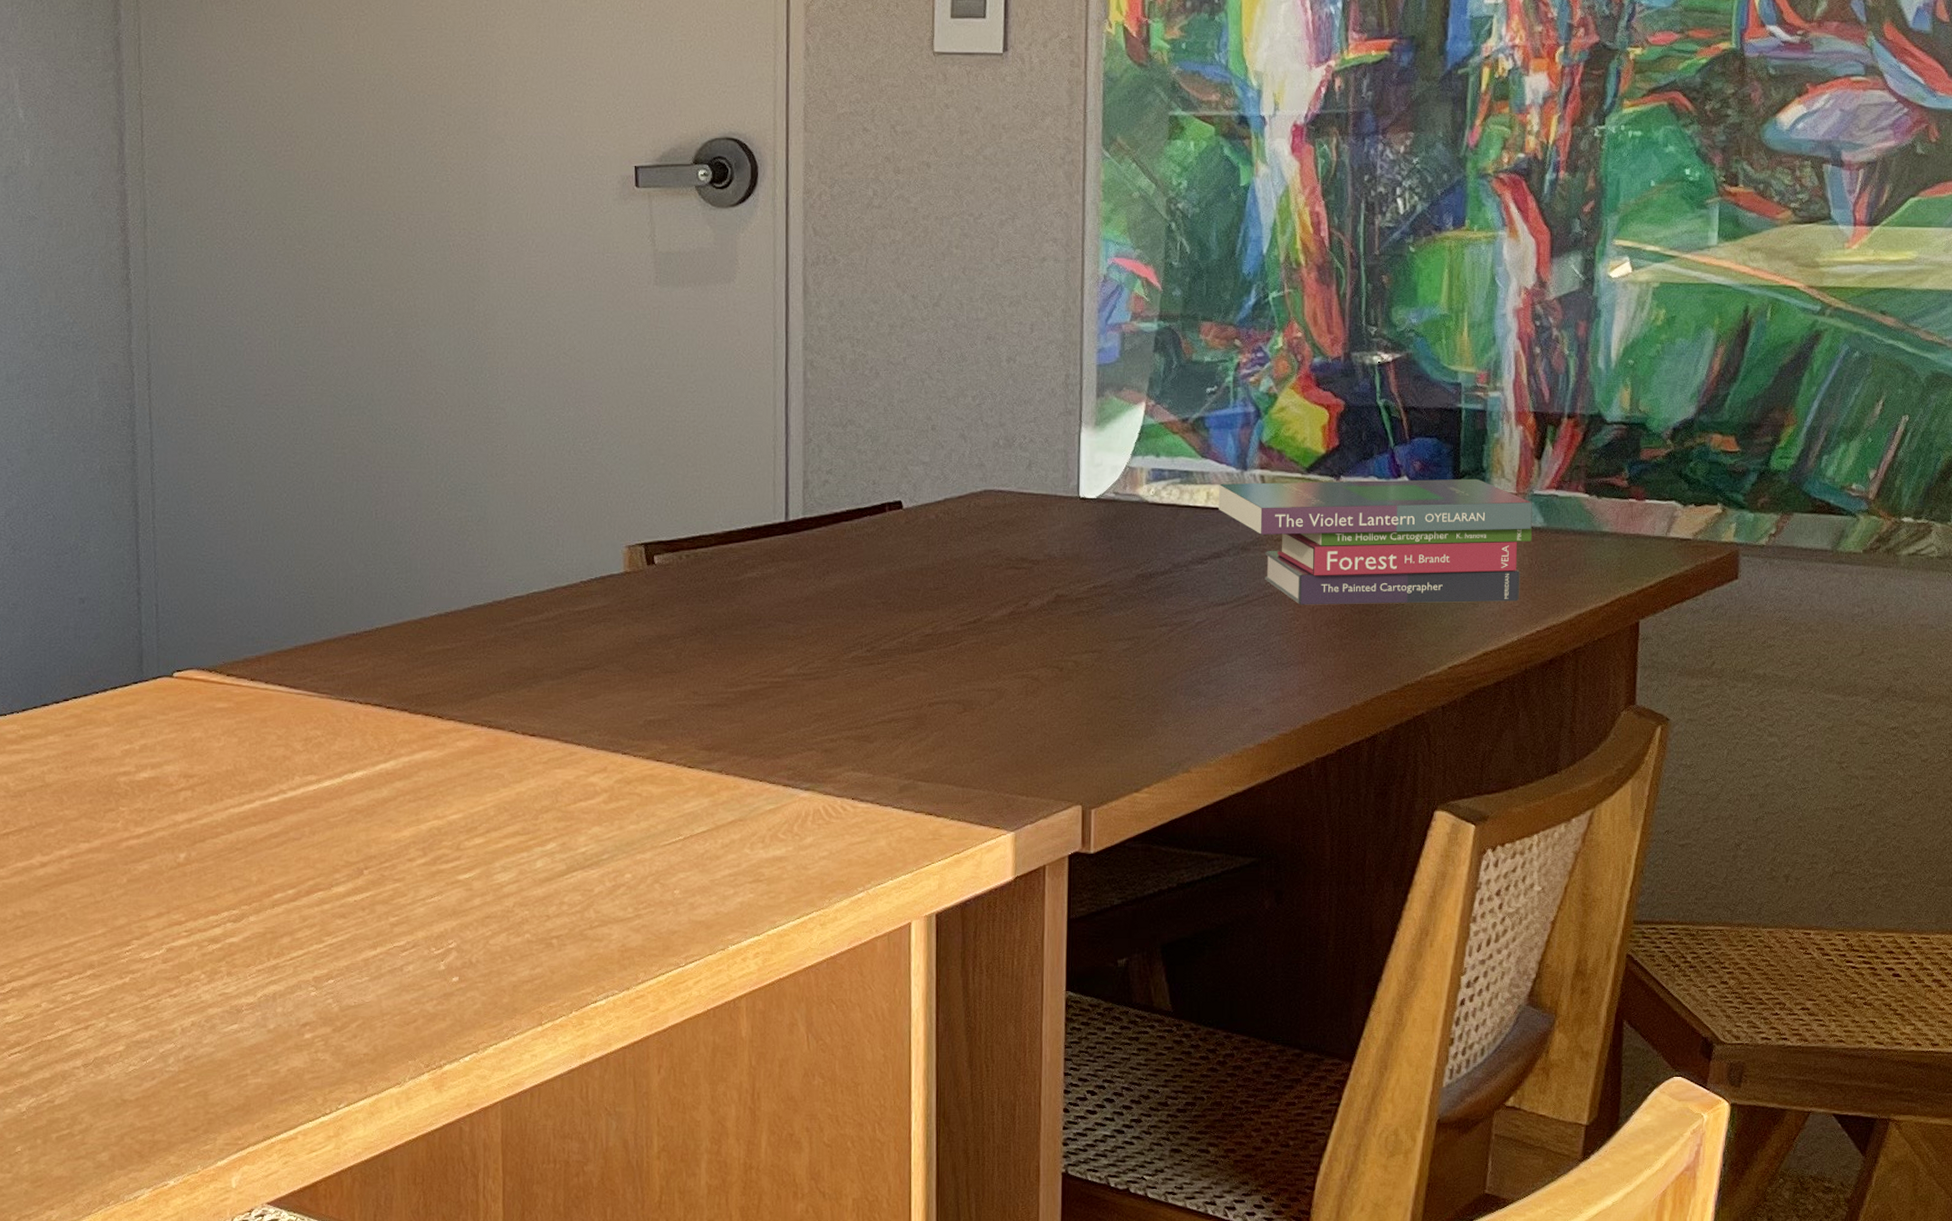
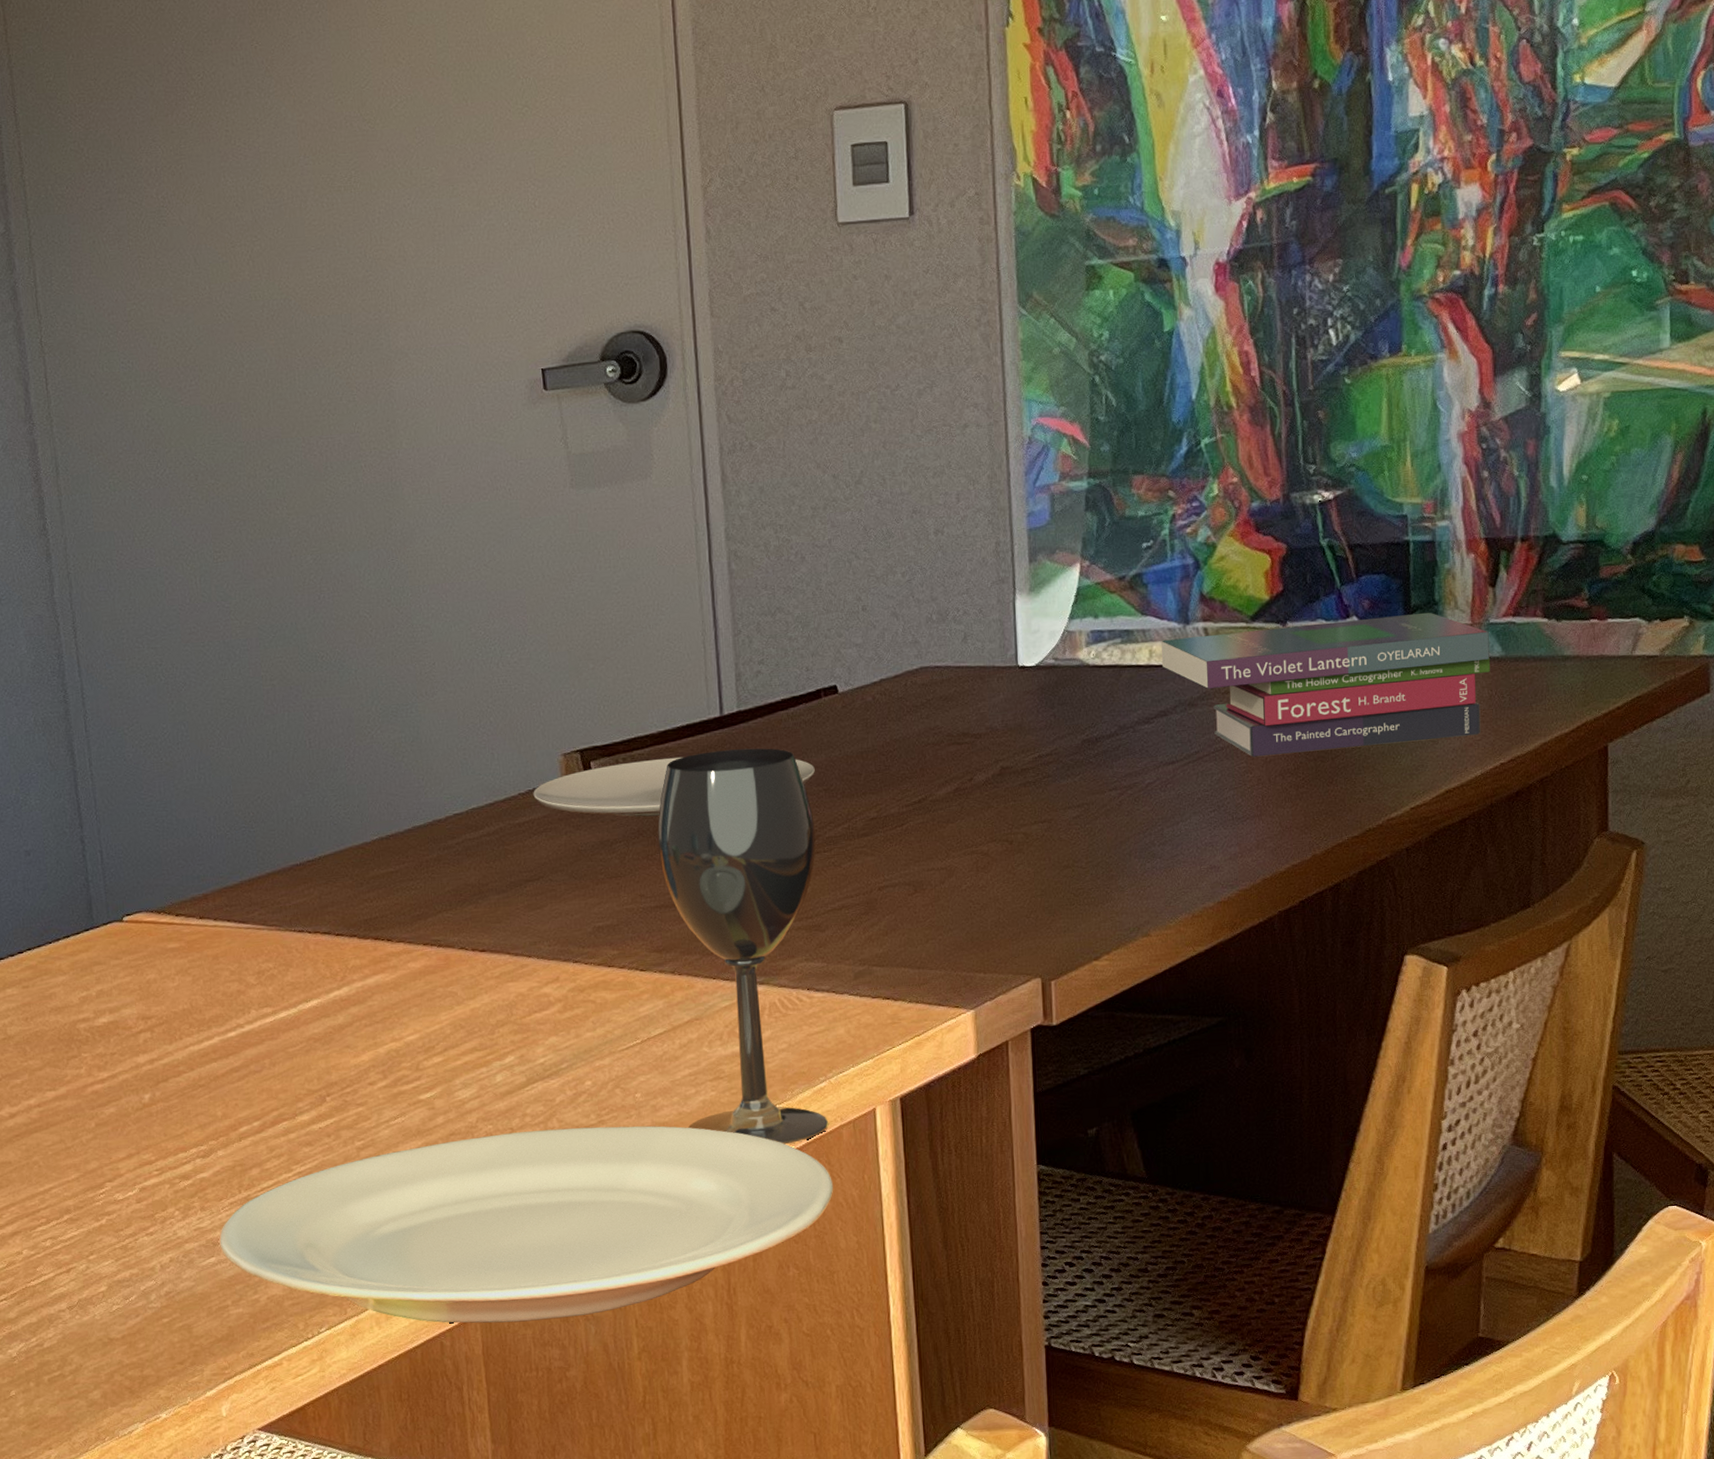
plate: none [244,919,864,1112] -> present [219,1126,834,1324]
plate: none [595,558,874,615] -> present [533,756,815,817]
wine glass: none [714,556,870,952] -> present [657,748,829,1145]

